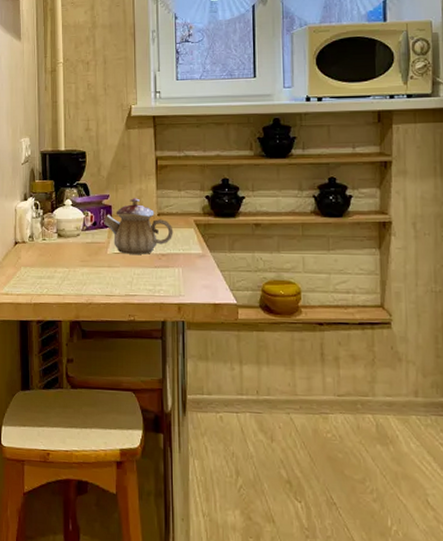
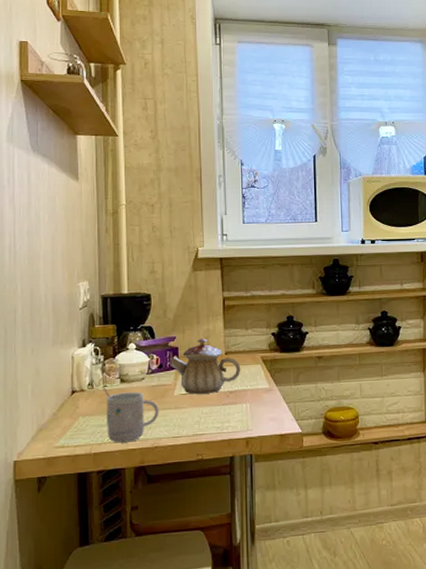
mug: none [42,240,93,296] -> present [103,387,159,443]

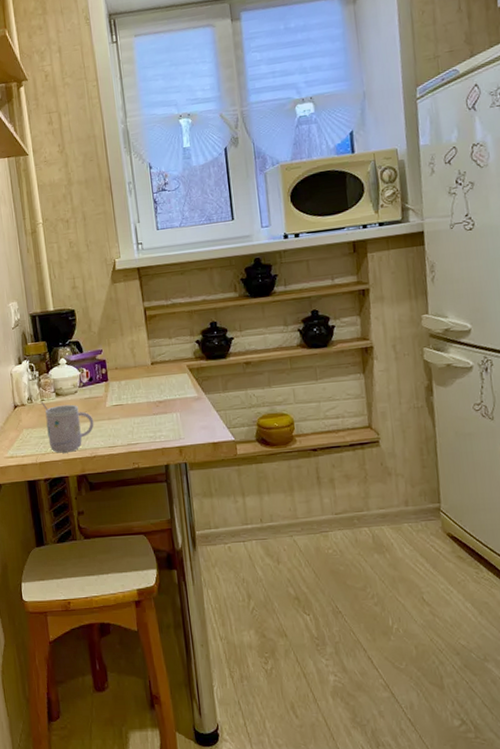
teapot: present [170,338,241,394] -> none [99,350,168,405]

